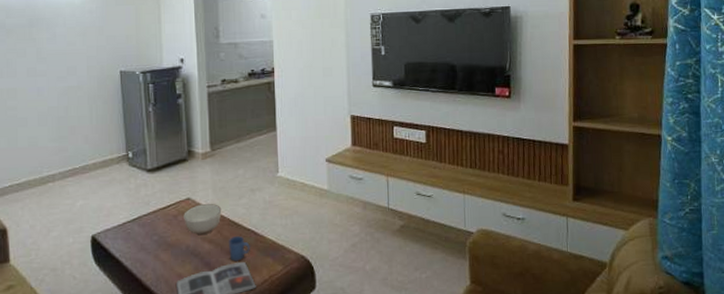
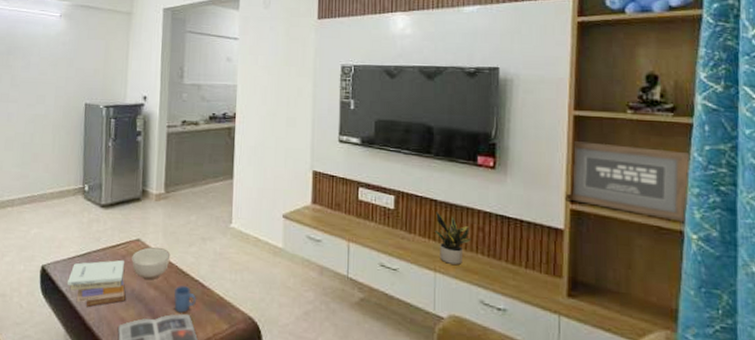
books: none [119,219,182,268] -> present [66,259,127,307]
potted plant: none [462,141,493,185] -> present [434,212,471,265]
picture frame: none [568,67,665,127] -> present [565,141,690,222]

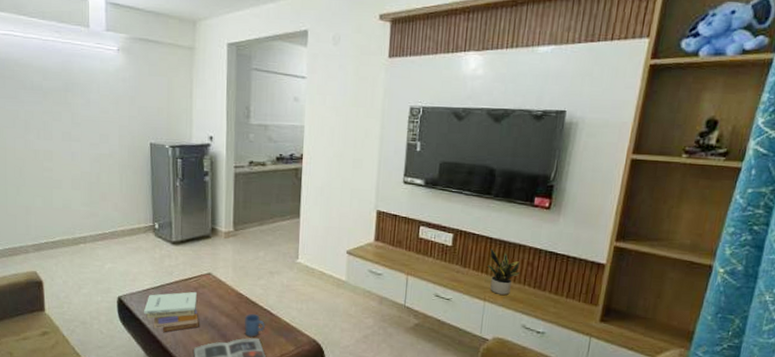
bowl: present [132,246,171,281] -> none [204,280,241,310]
picture frame: present [565,141,690,222] -> none [611,184,732,258]

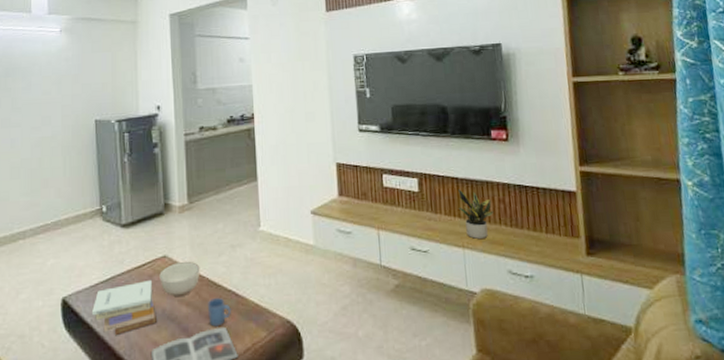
bowl: none [204,280,241,310] -> present [159,261,200,298]

